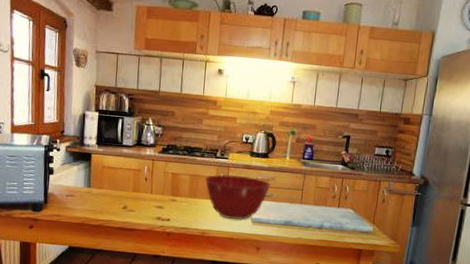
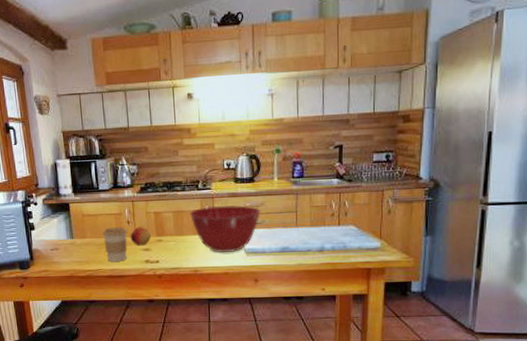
coffee cup: none [119,181,144,216] -> present [102,227,127,262]
fruit: none [145,184,167,203] -> present [130,226,152,246]

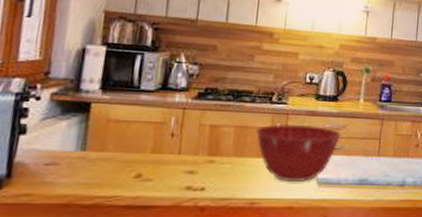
coffee cup: present [102,227,127,262] -> none [131,139,169,187]
fruit: present [130,226,152,246] -> none [170,141,202,167]

